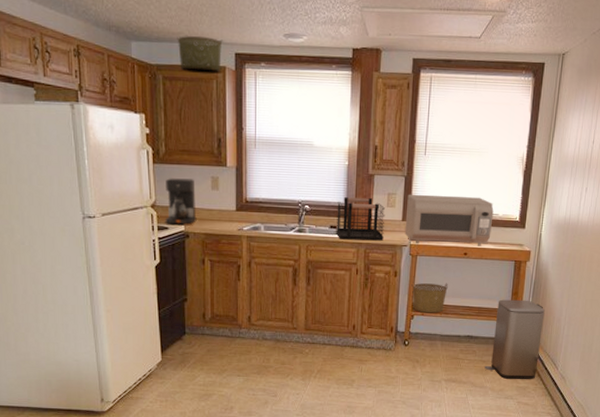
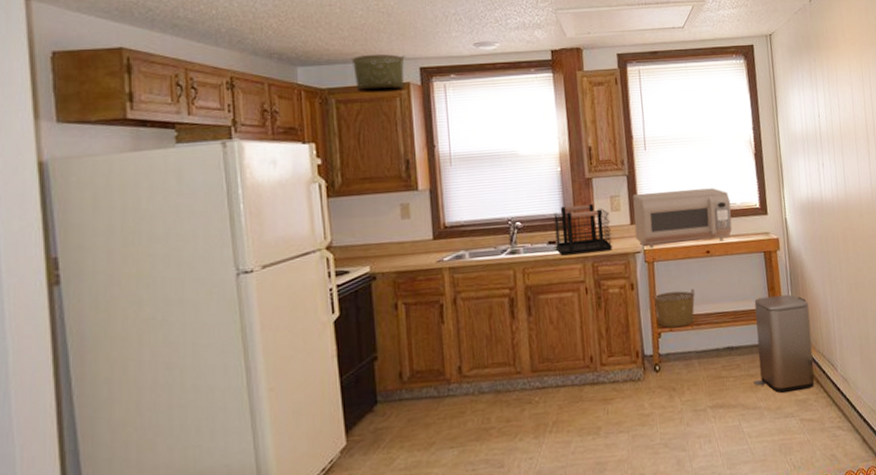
coffee maker: present [165,178,197,225] -> none [343,209,385,267]

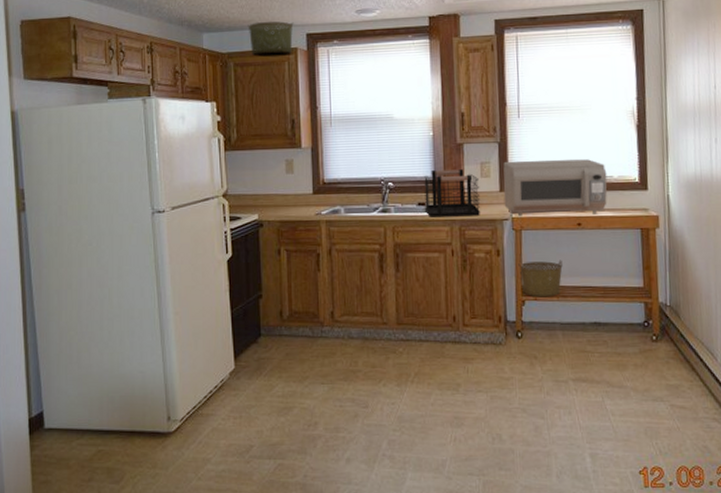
pedal bin: present [753,294,815,393] -> none [621,275,690,375]

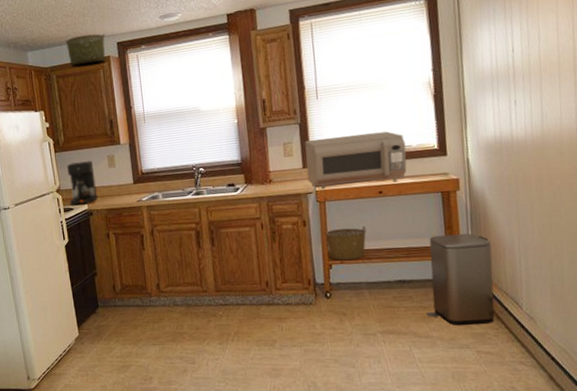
coffee maker: none [237,164,271,213] -> present [67,161,98,205]
dish rack: present [424,169,481,219] -> none [232,151,286,197]
pedal bin: none [621,275,690,375] -> present [426,233,495,325]

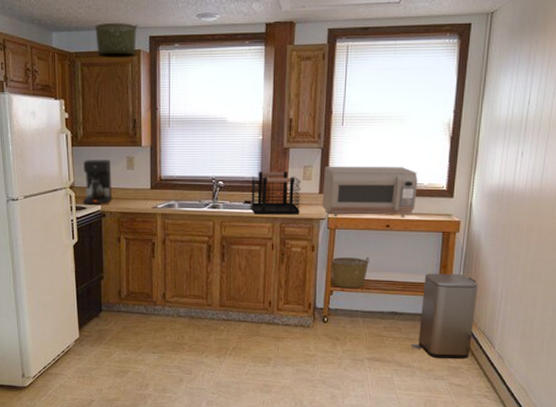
dish rack: none [232,151,286,197] -> present [251,172,302,216]

